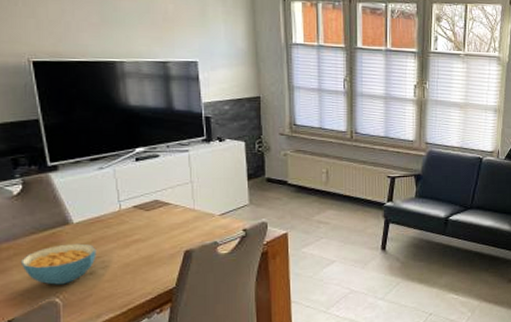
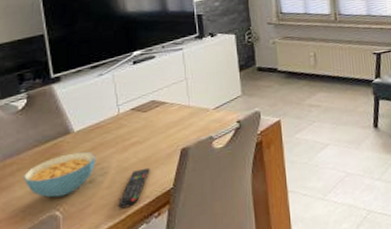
remote control: none [119,265,153,302] -> present [118,167,150,209]

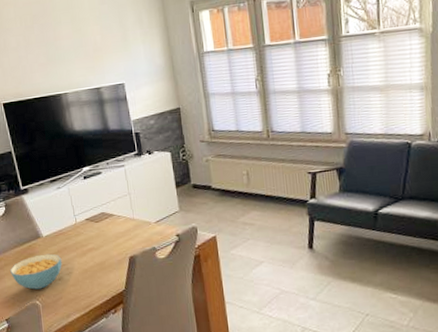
remote control: present [118,167,150,209] -> none [82,271,106,304]

